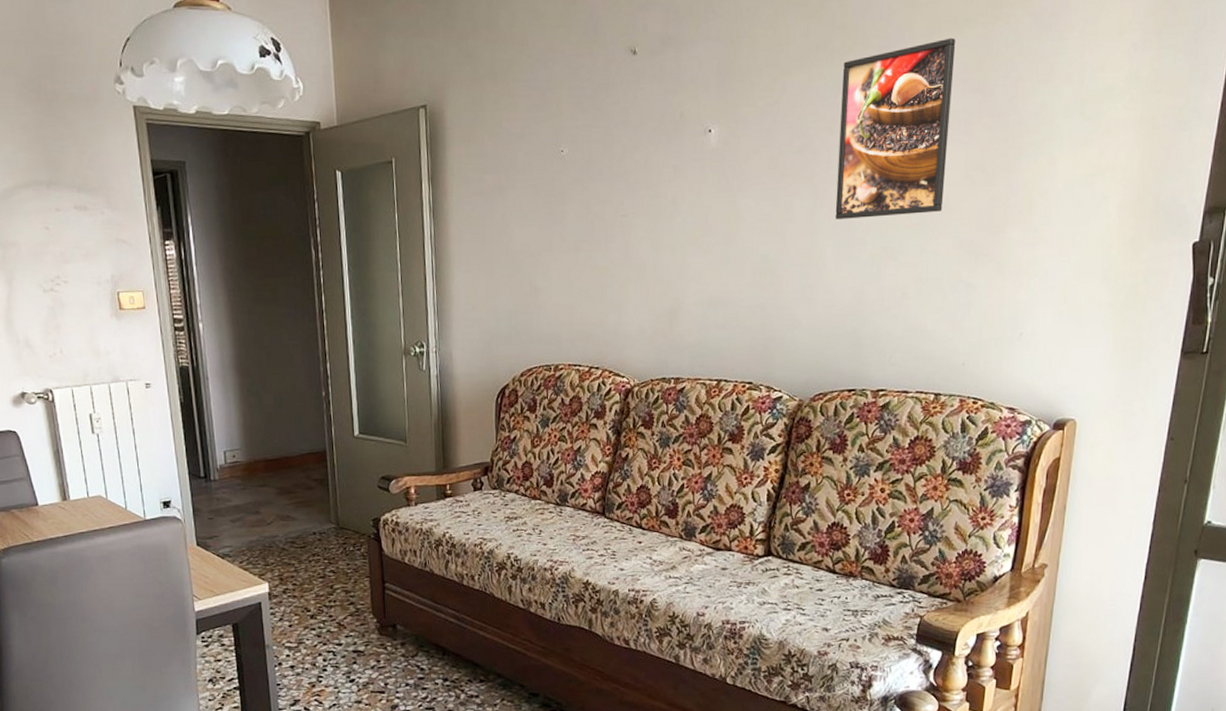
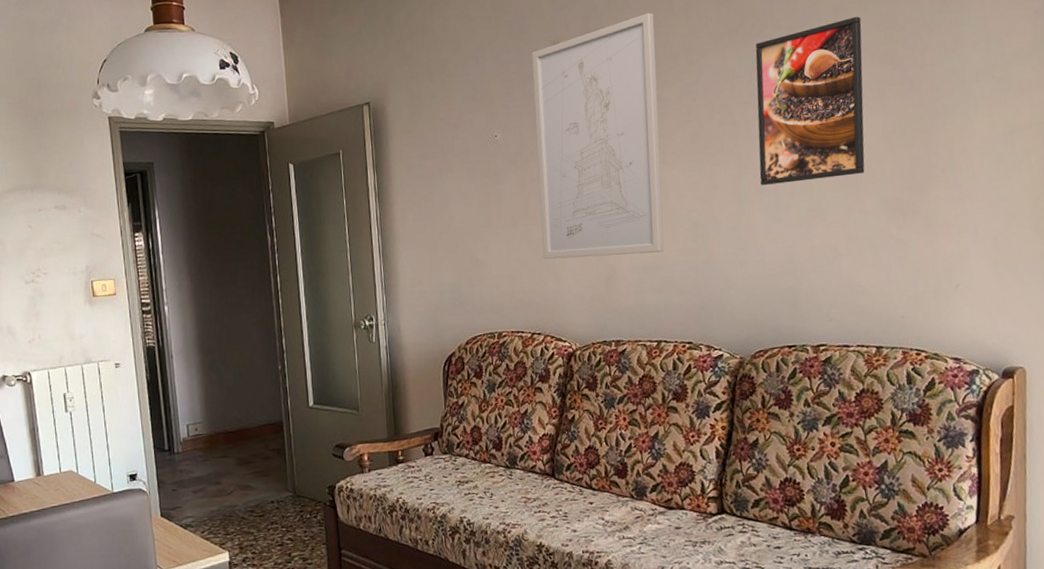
wall art: none [604,19,739,289] -> present [531,12,665,259]

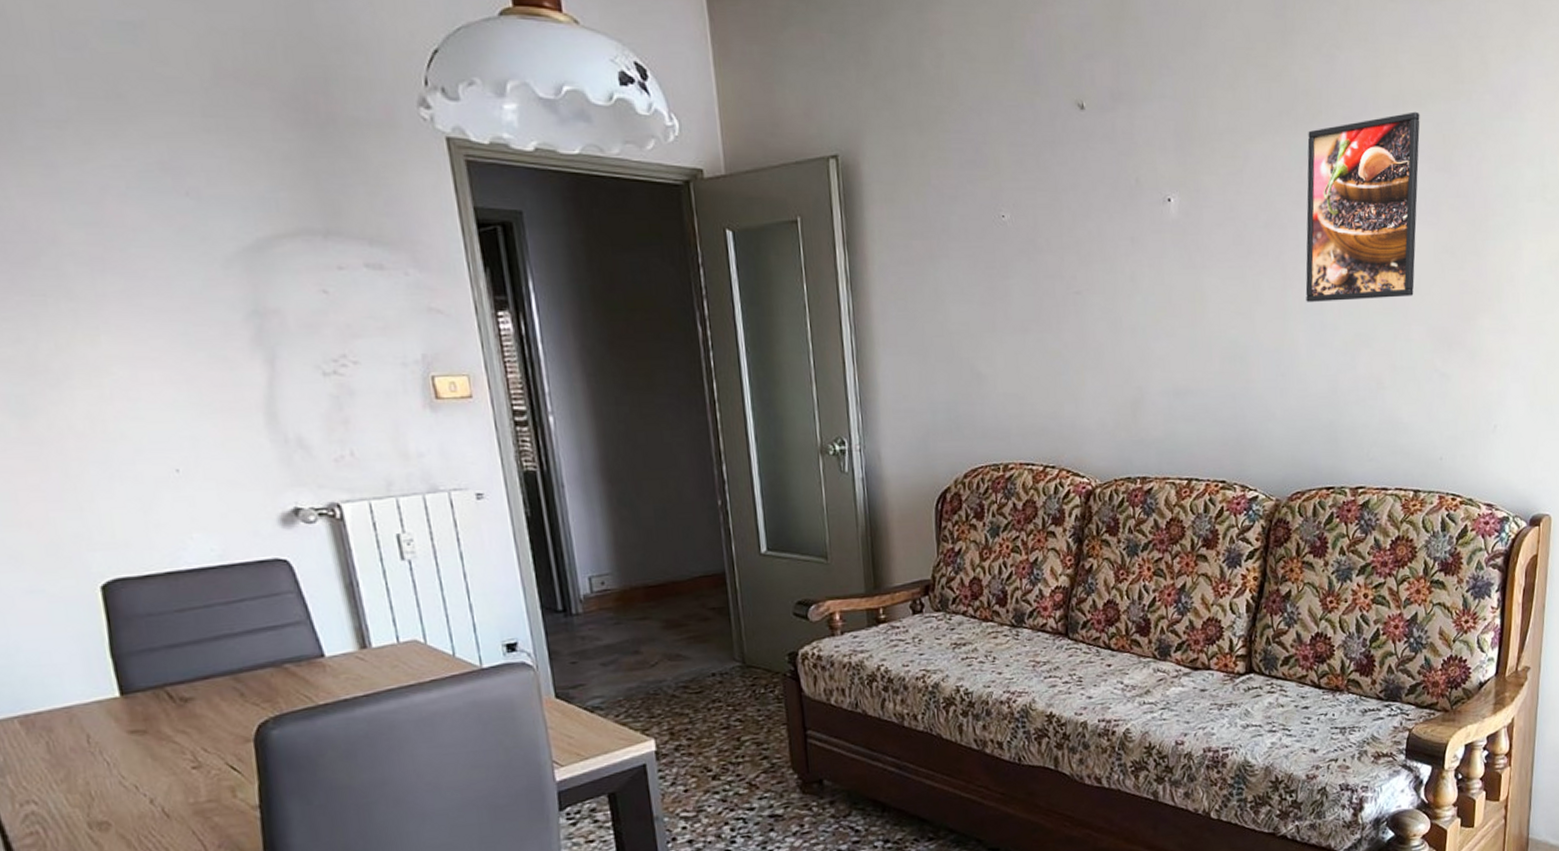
wall art: present [531,12,665,259] -> none [1049,77,1199,377]

